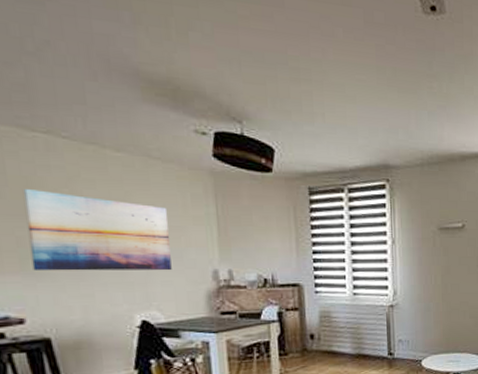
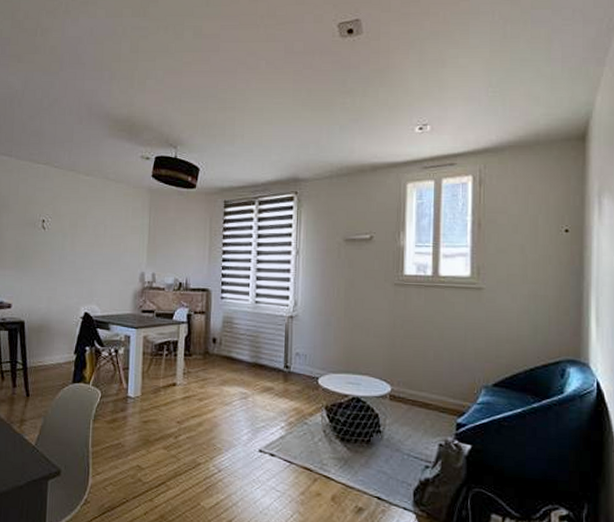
wall art: present [23,189,172,271] -> none [22,206,114,272]

